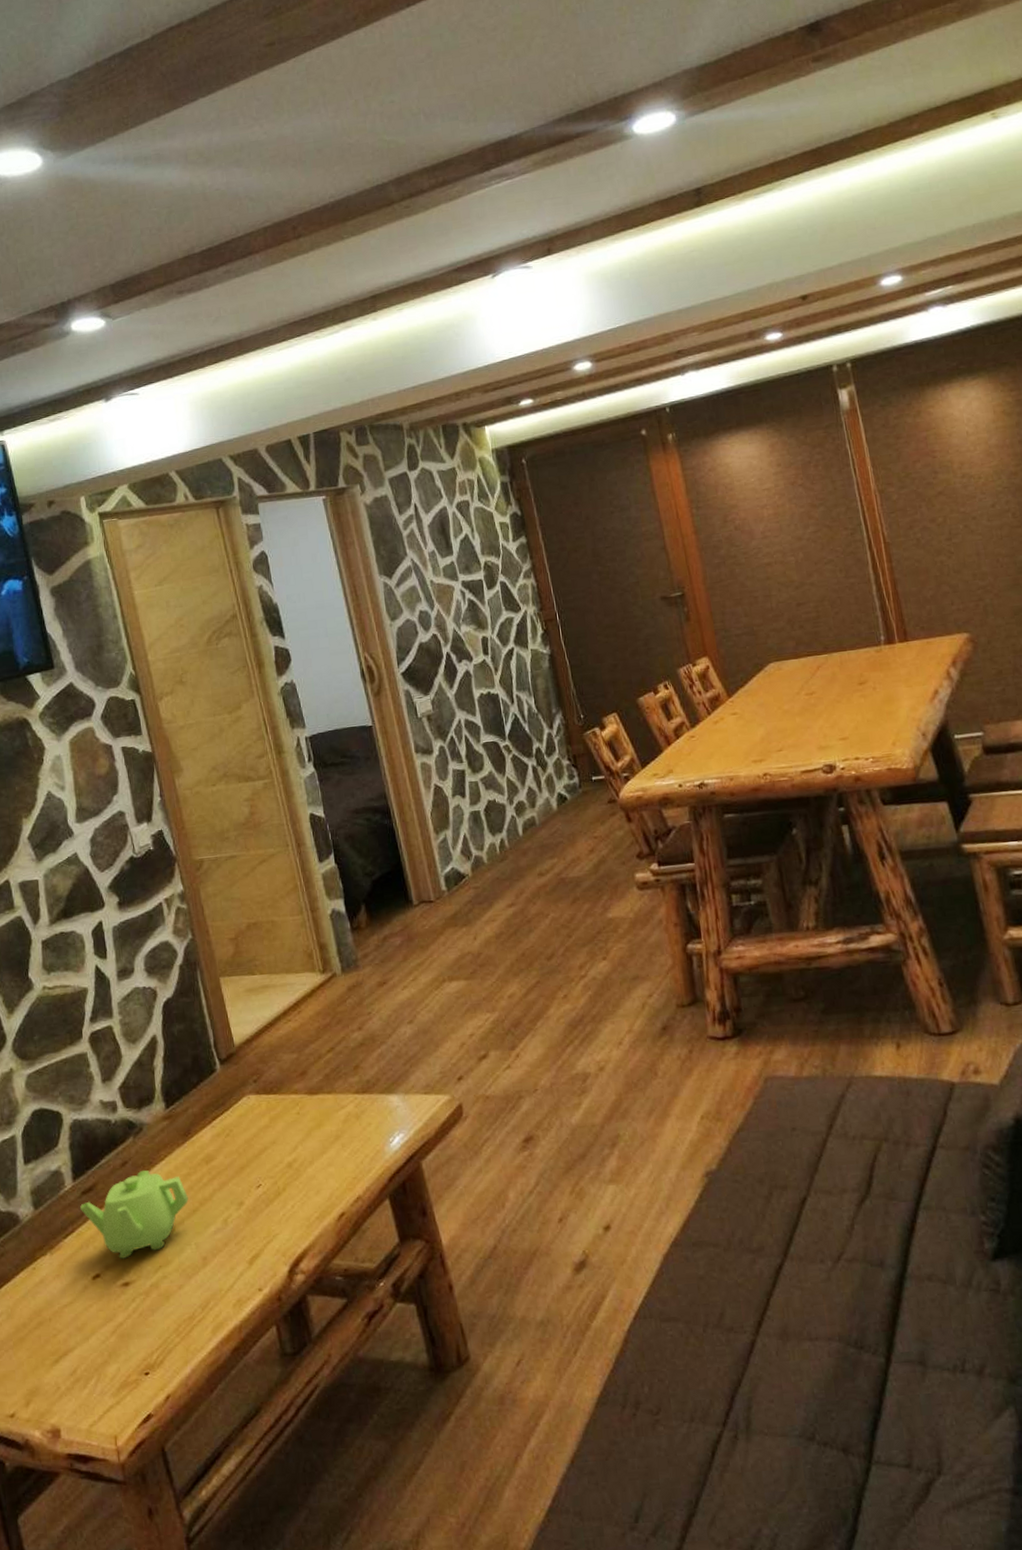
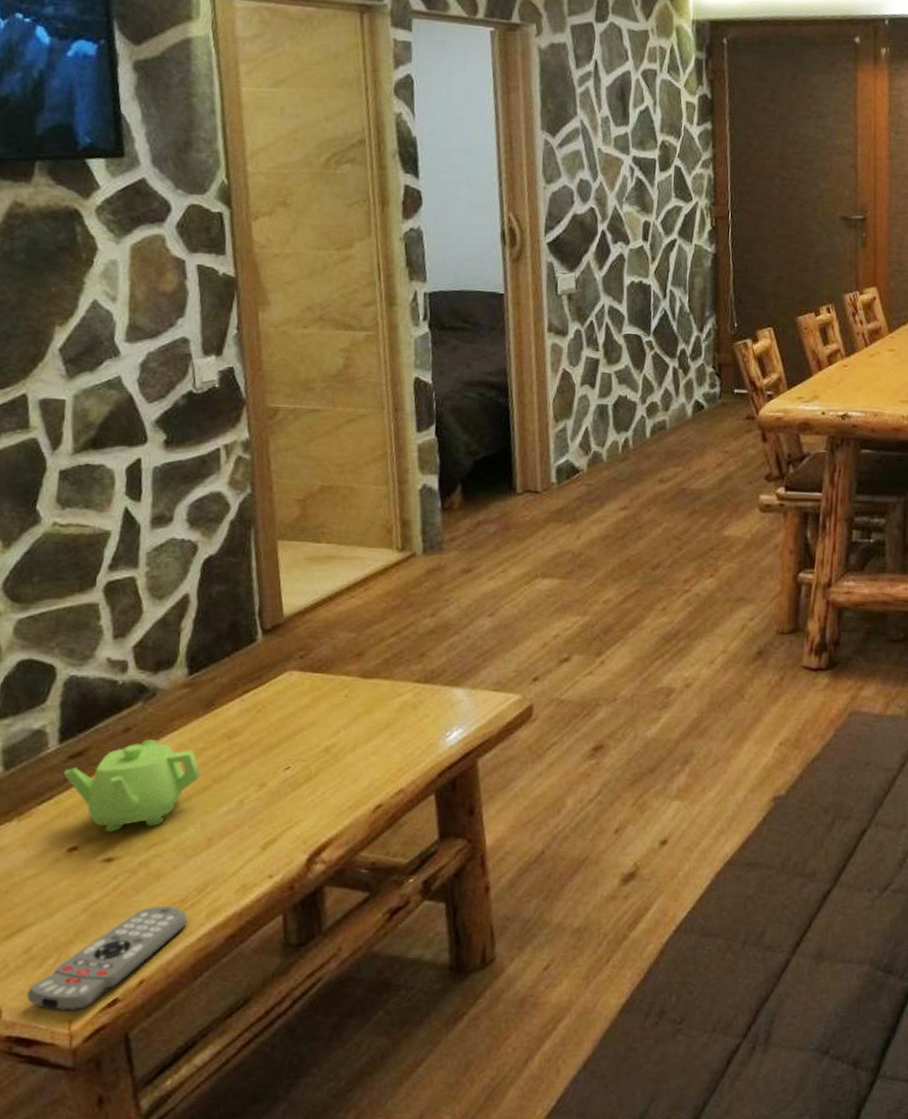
remote control: none [78,1323,197,1429] -> present [27,905,188,1012]

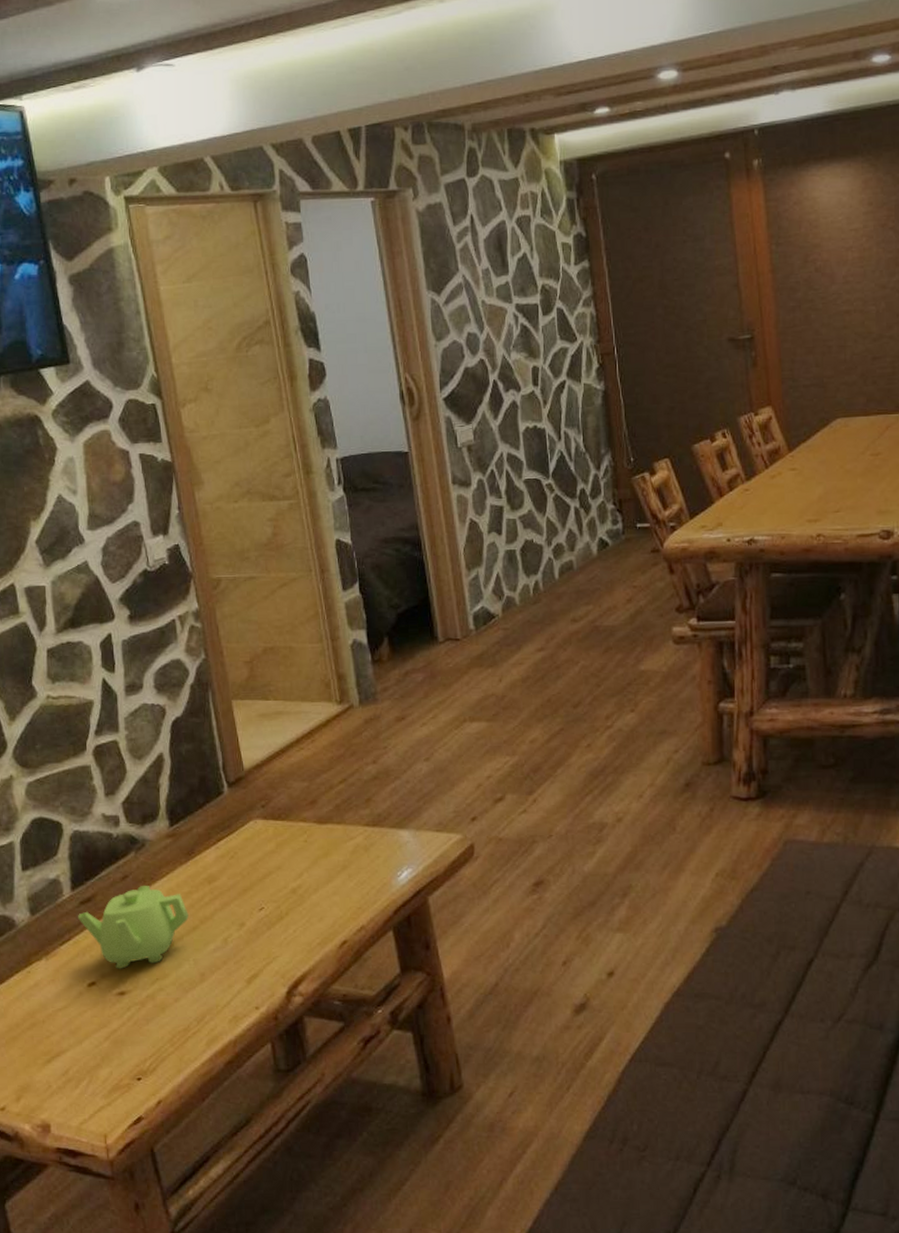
remote control: present [27,905,188,1012] -> none [69,1034,191,1128]

